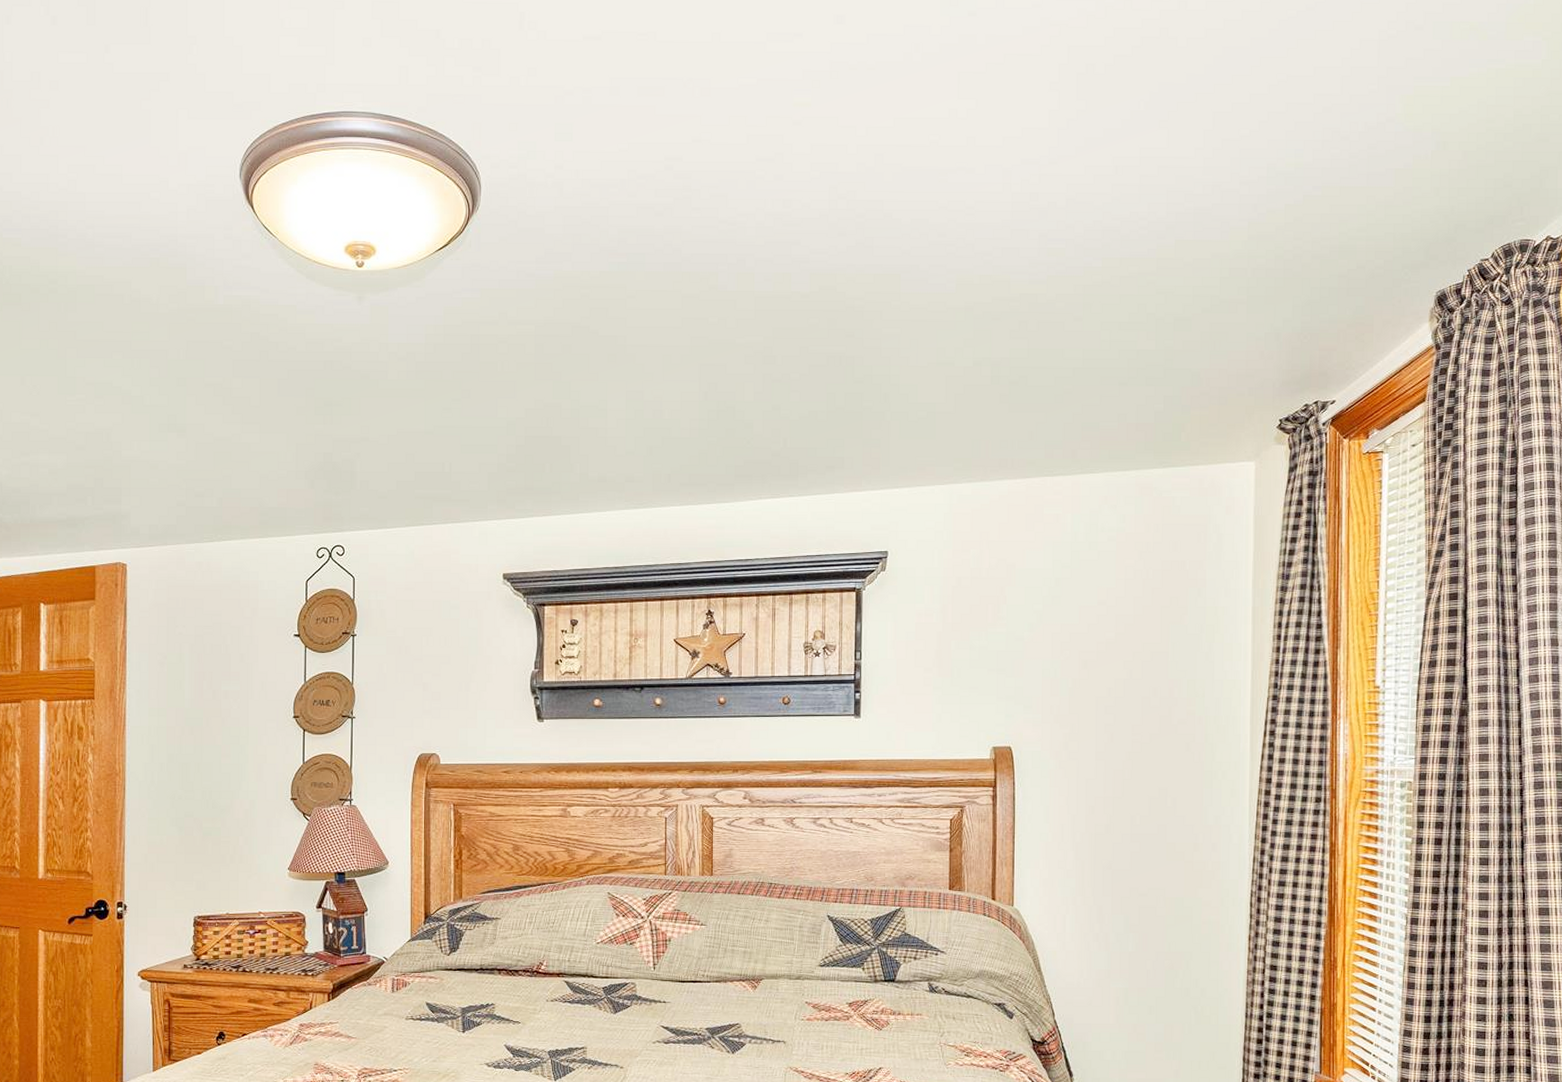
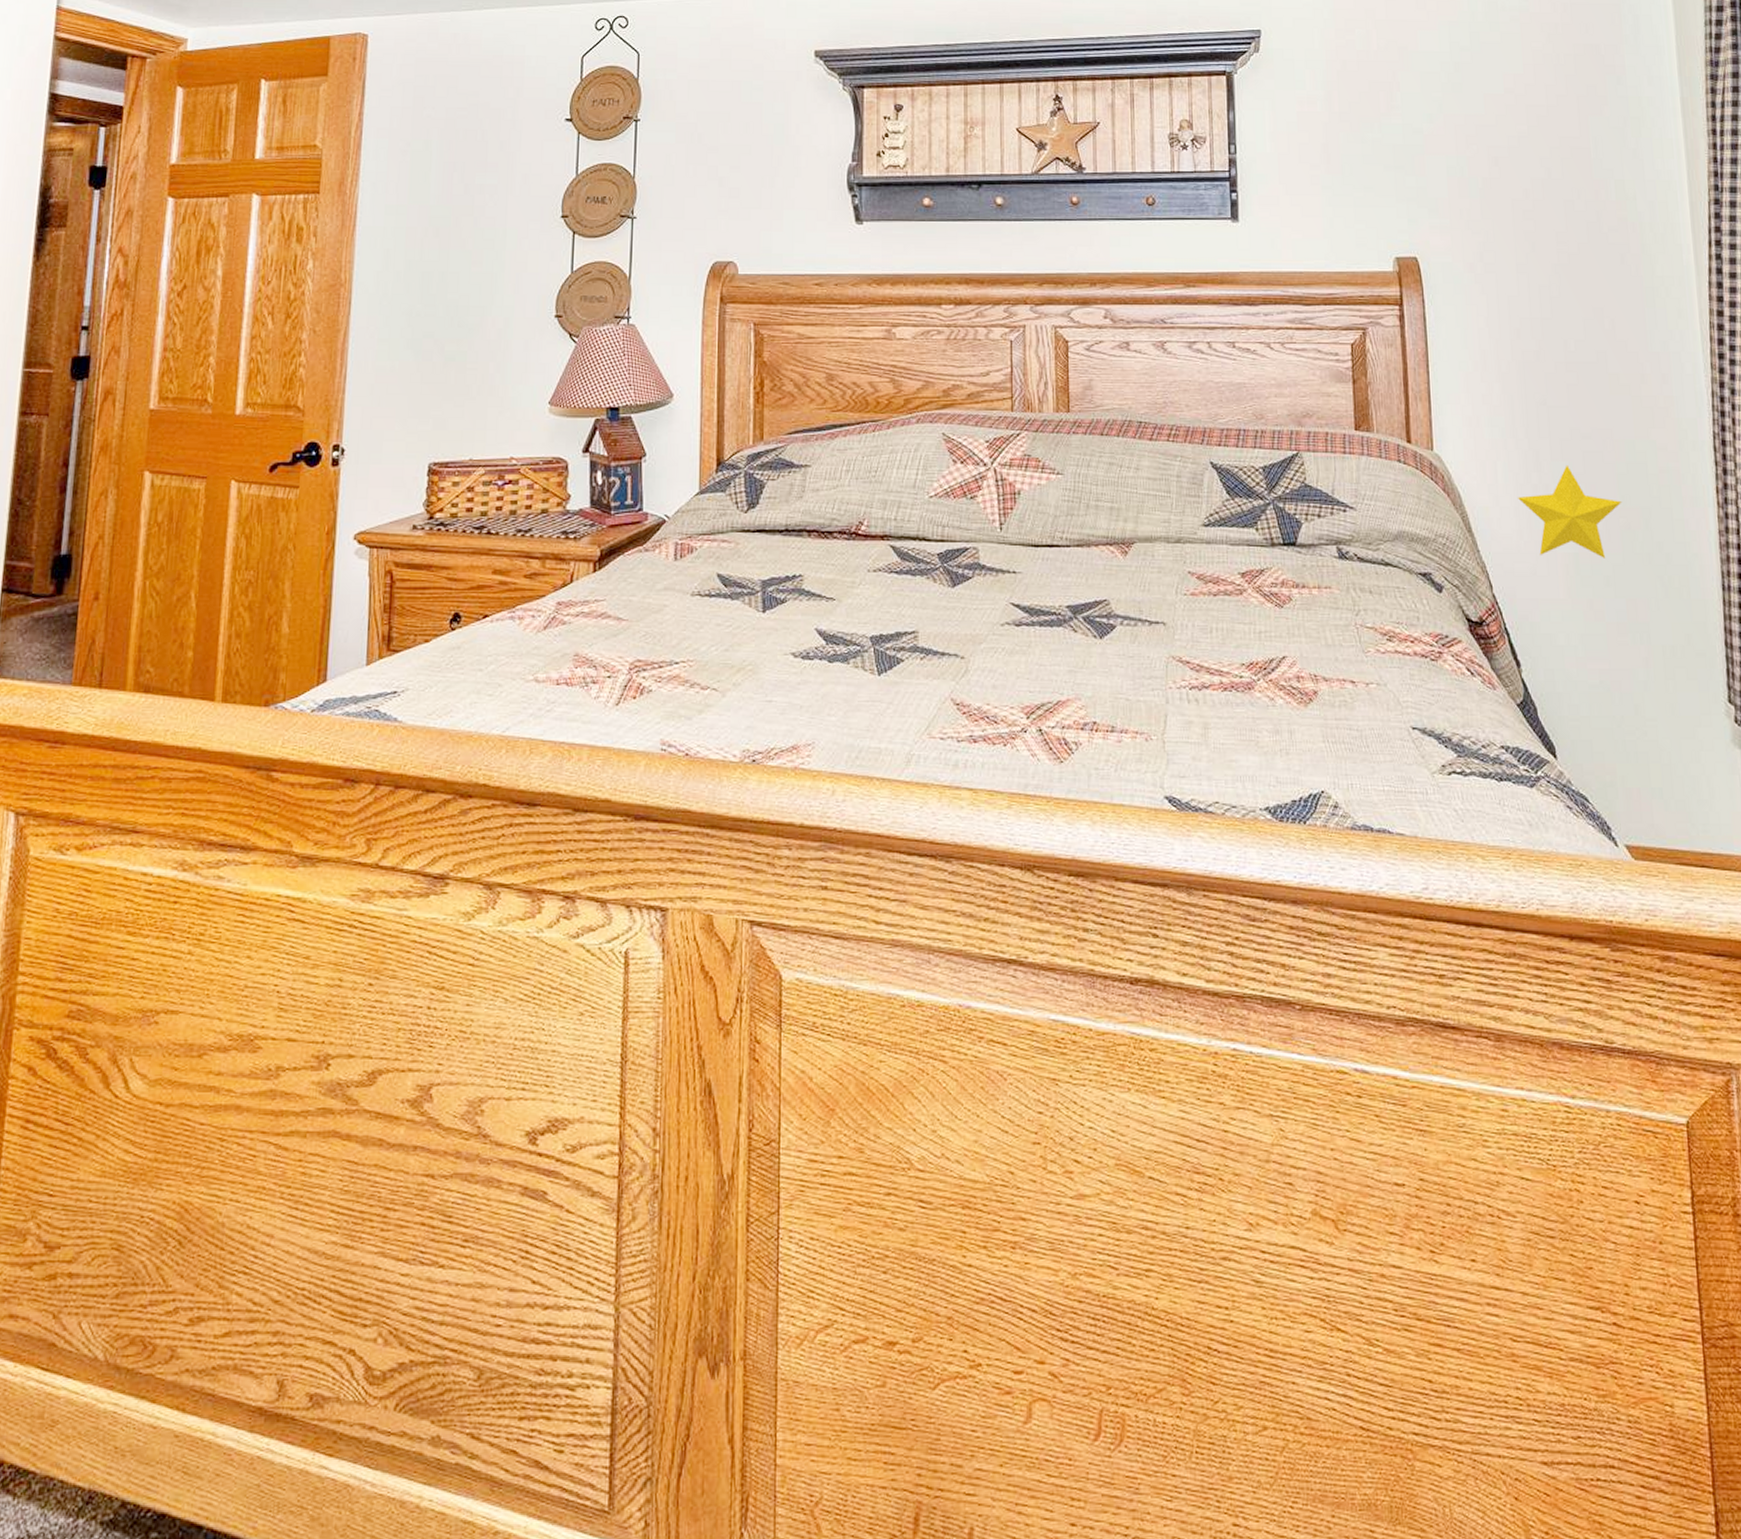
decorative star: none [1081,917,1169,992] -> present [1518,464,1622,558]

